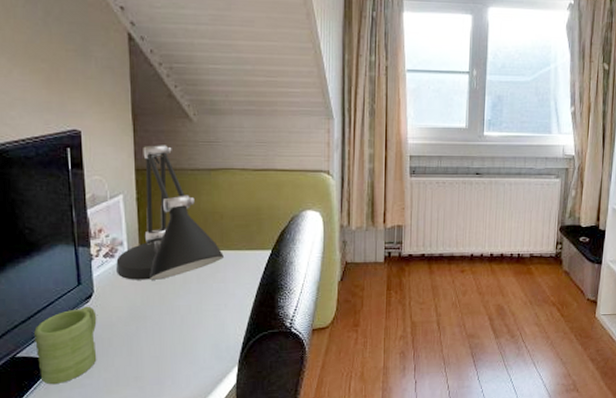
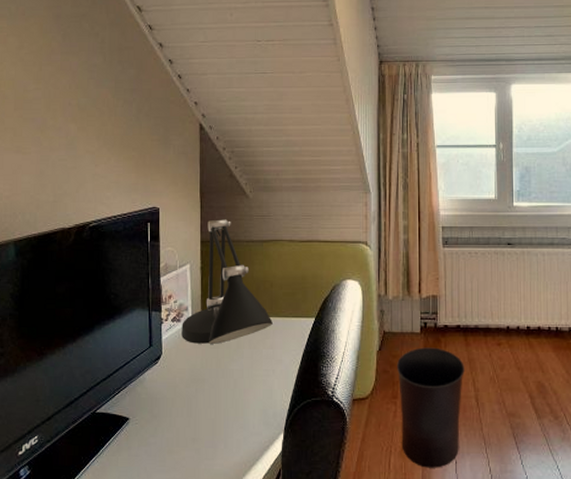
mug: present [34,306,97,385] -> none [112,367,163,442]
waste bin: none [359,276,427,389] -> present [397,347,464,468]

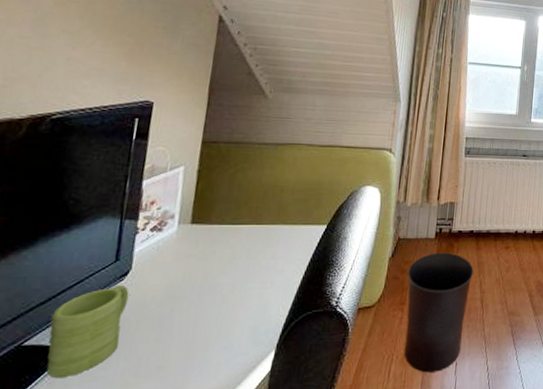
mug: none [112,367,163,442] -> present [46,284,129,379]
desk lamp: present [182,219,273,344] -> none [161,118,278,256]

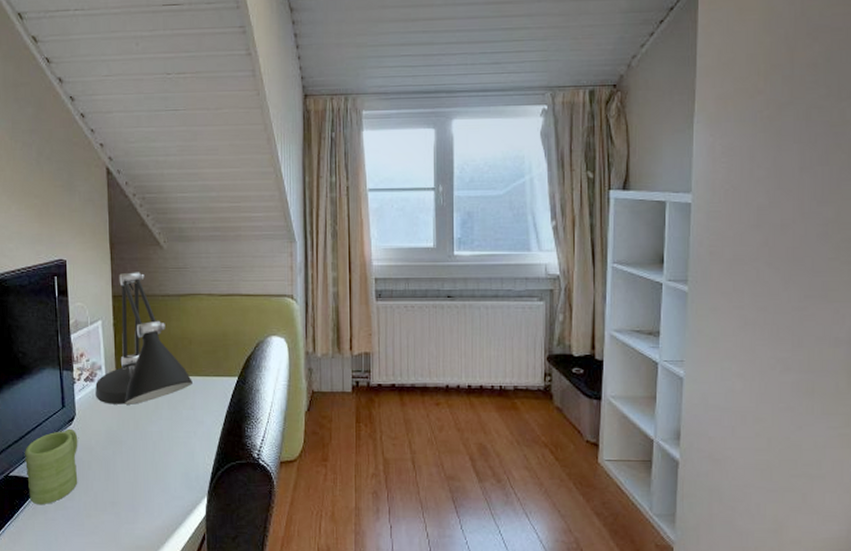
desk lamp: none [161,118,278,256] -> present [95,272,193,405]
waste bin: present [404,252,474,373] -> none [327,407,400,533]

